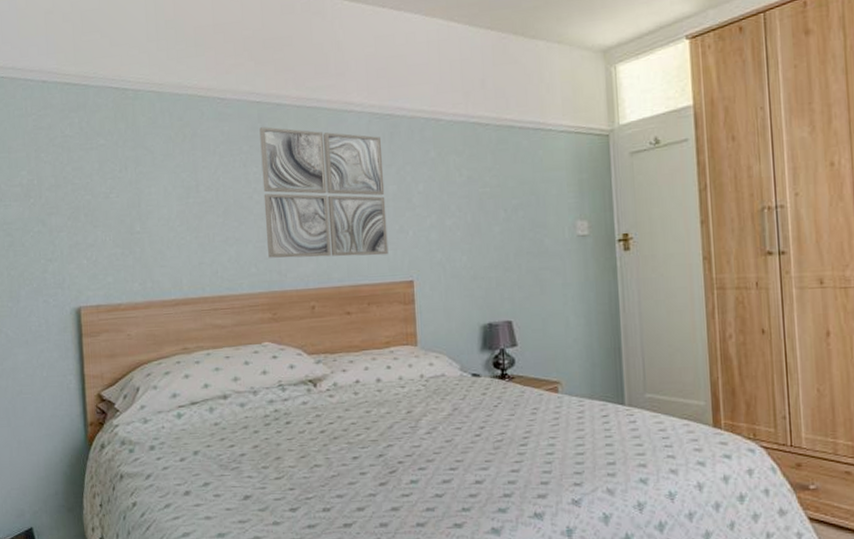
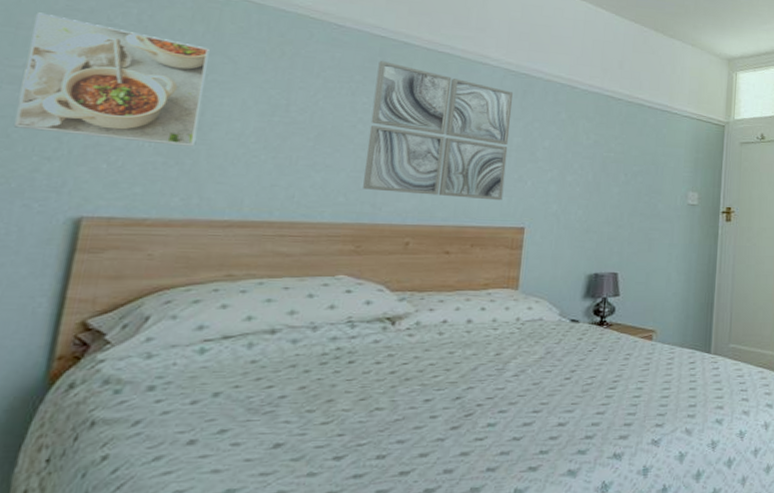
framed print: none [17,136,139,238] -> present [14,12,210,147]

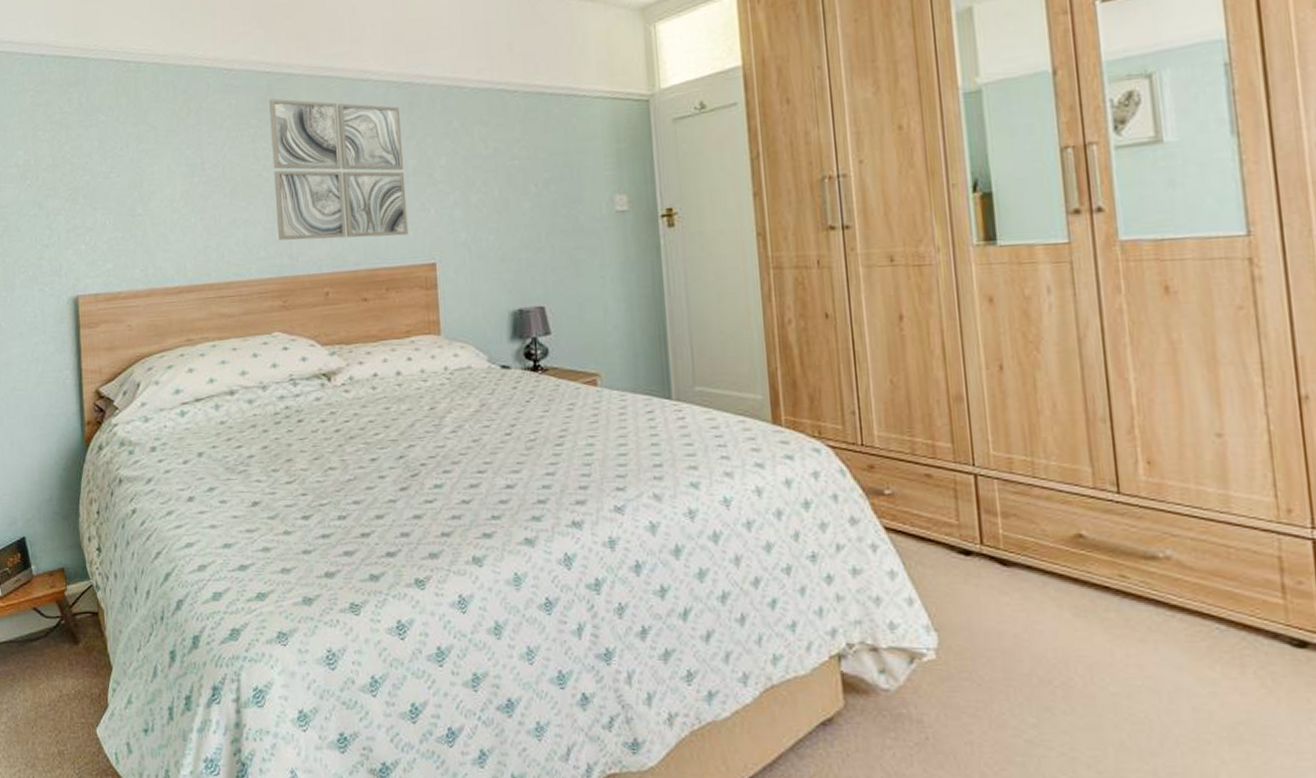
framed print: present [14,12,210,147] -> none [14,113,140,222]

